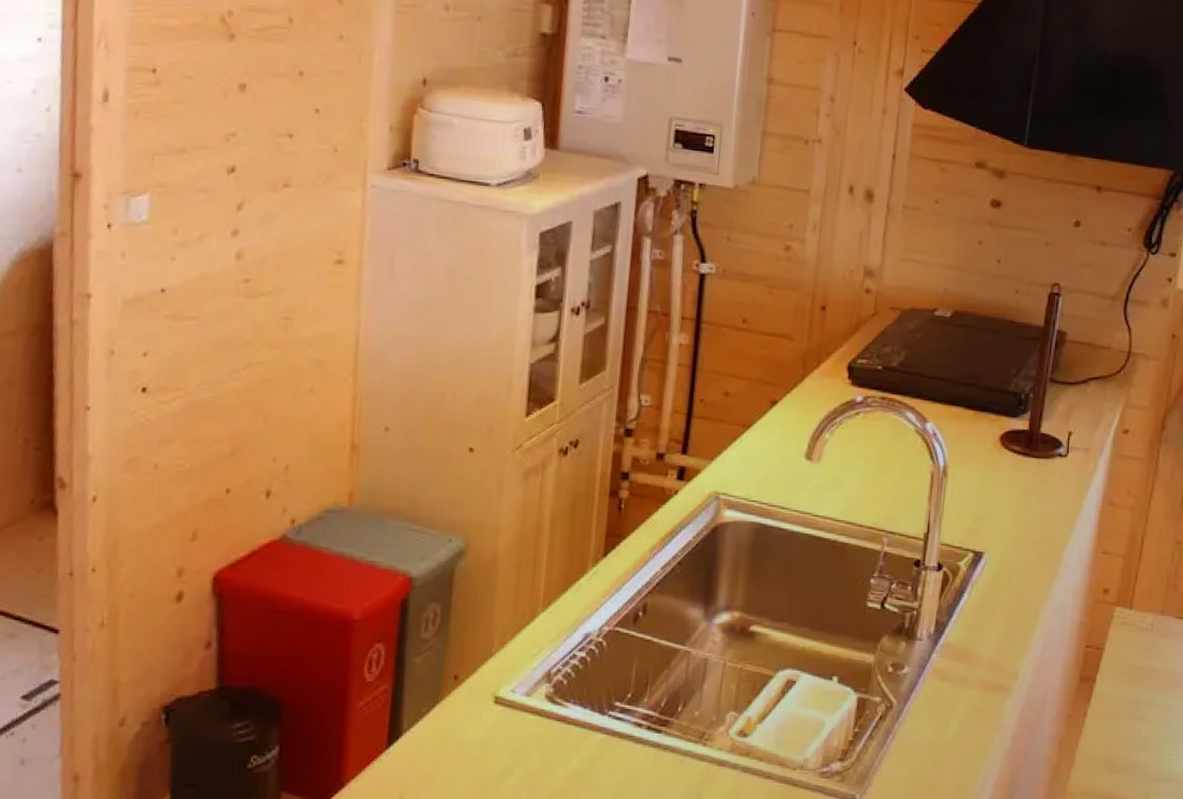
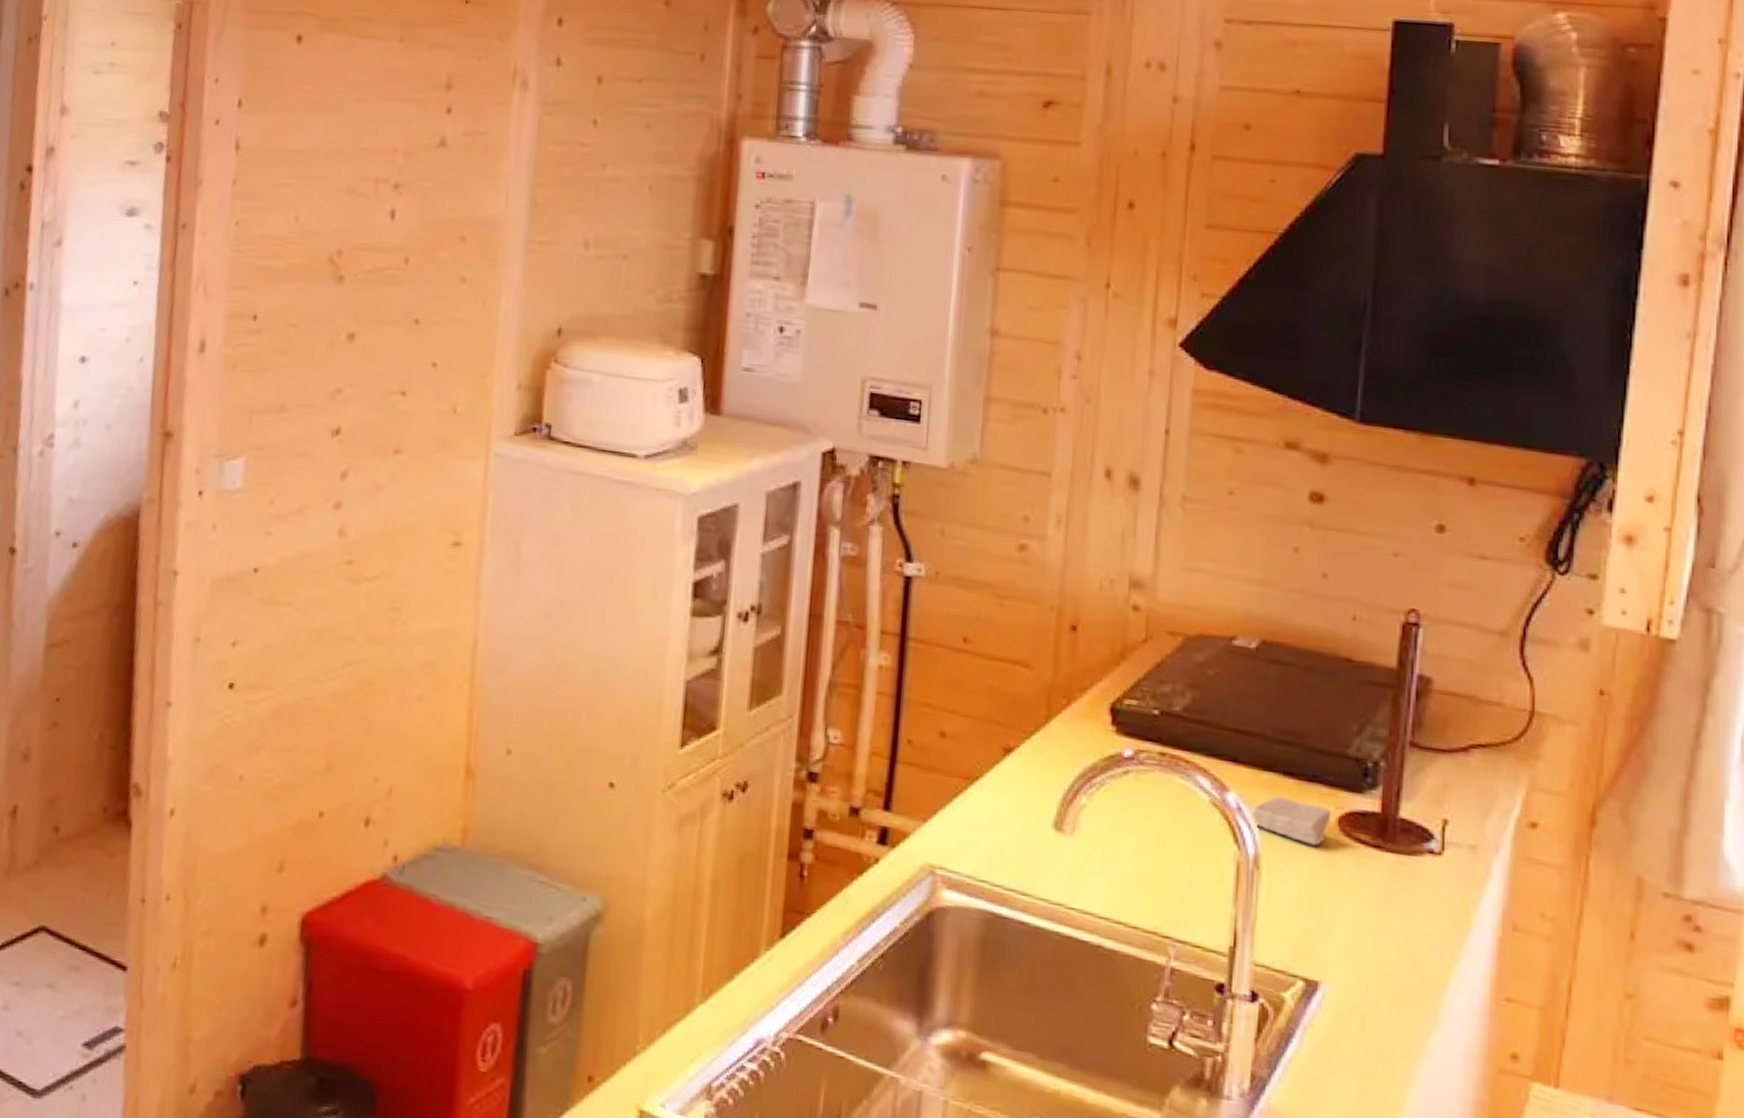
soap bar: none [942,423,997,457] -> present [1251,795,1332,846]

